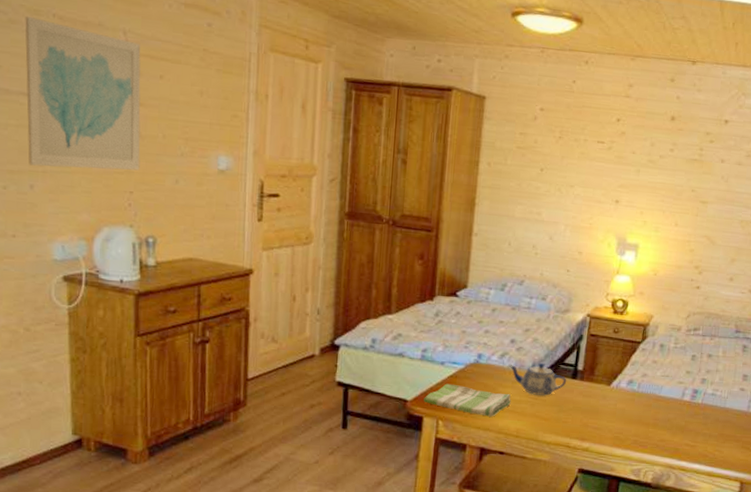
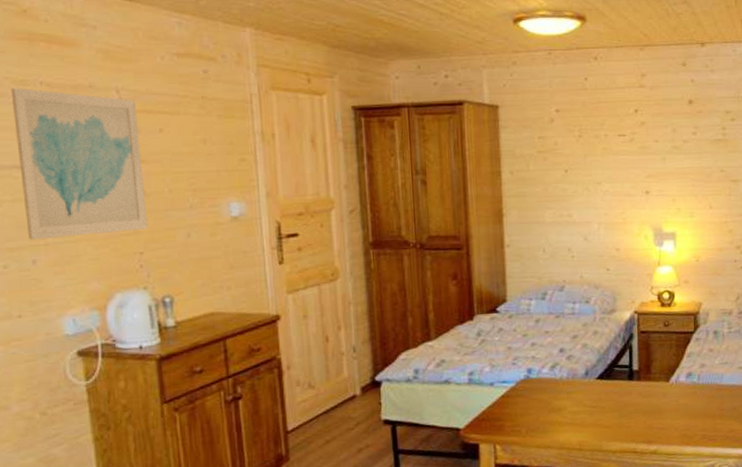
dish towel: present [423,383,511,417] -> none [477,404,569,433]
teapot: present [508,362,567,397] -> none [561,368,624,403]

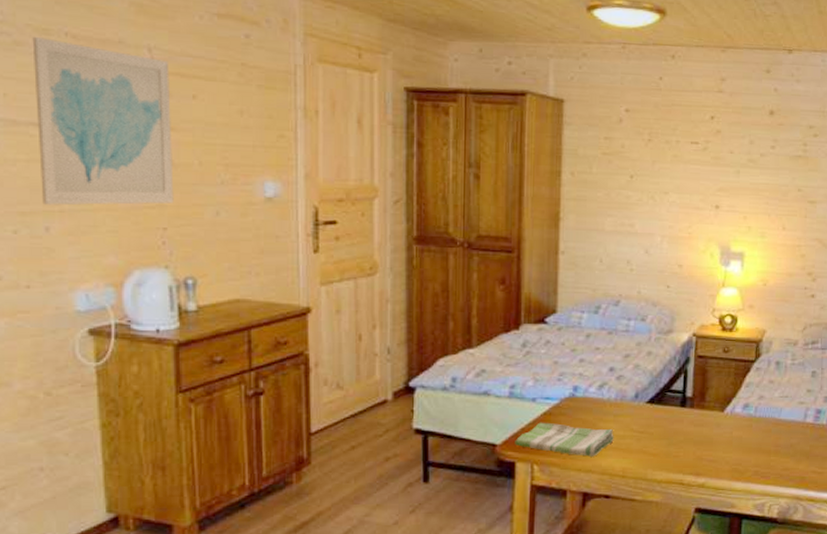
dish towel: none [477,404,569,433] -> present [515,422,614,457]

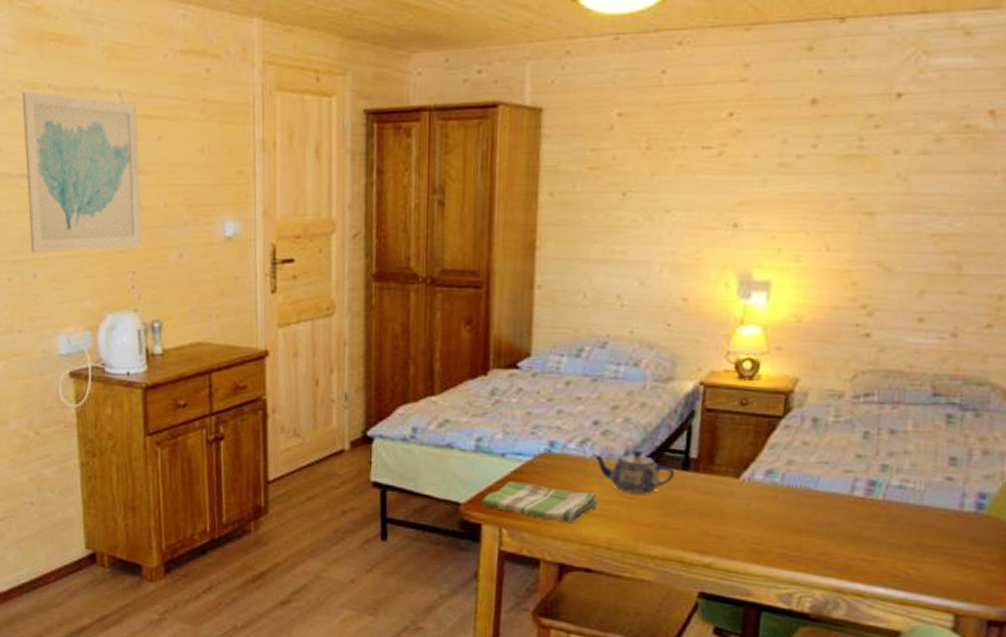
teapot: none [609,391,675,429] -> present [592,449,675,495]

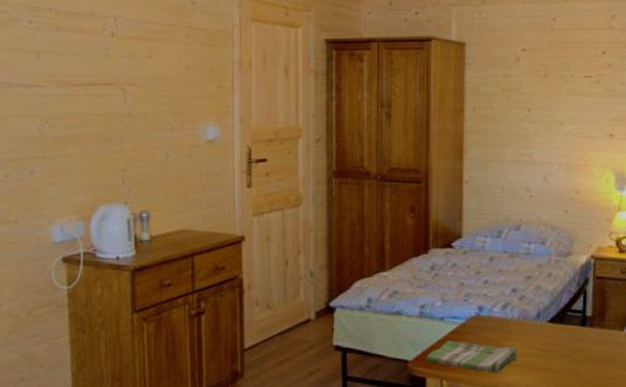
wall art: present [22,92,142,253] -> none [24,14,133,152]
teapot: present [592,449,675,495] -> none [512,311,576,347]

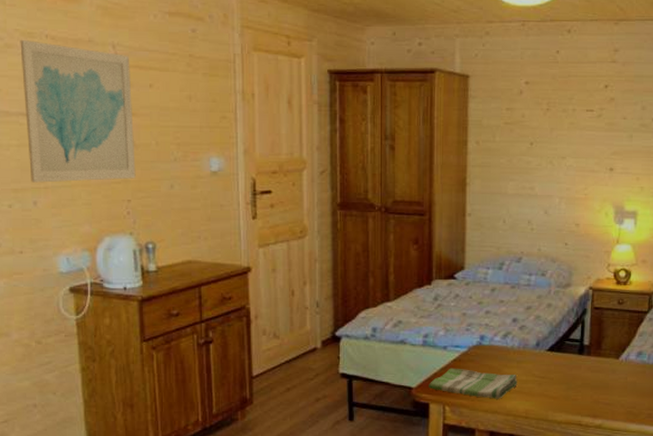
wall art: none [24,14,133,152] -> present [20,40,136,183]

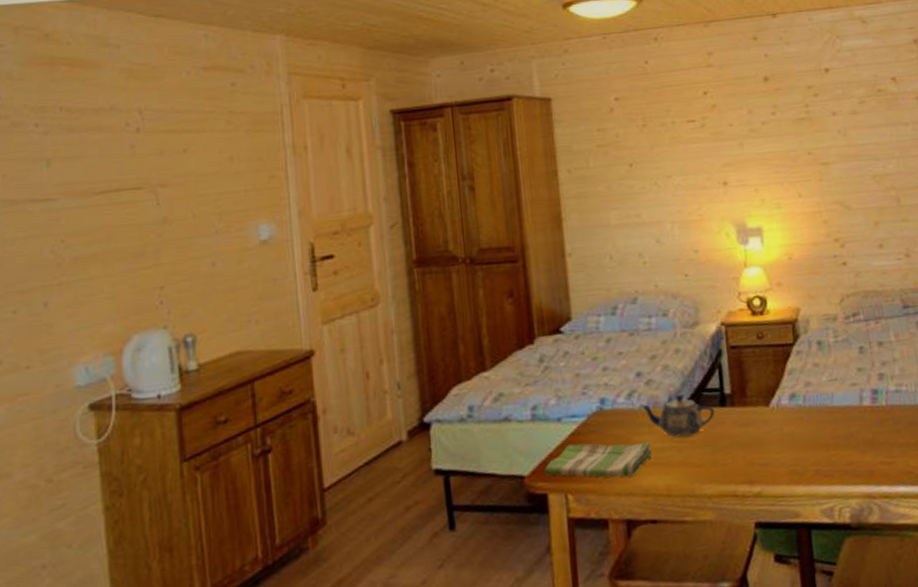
wall art: present [20,40,136,183] -> none [29,115,170,280]
teapot: none [512,340,574,375] -> present [640,394,715,437]

